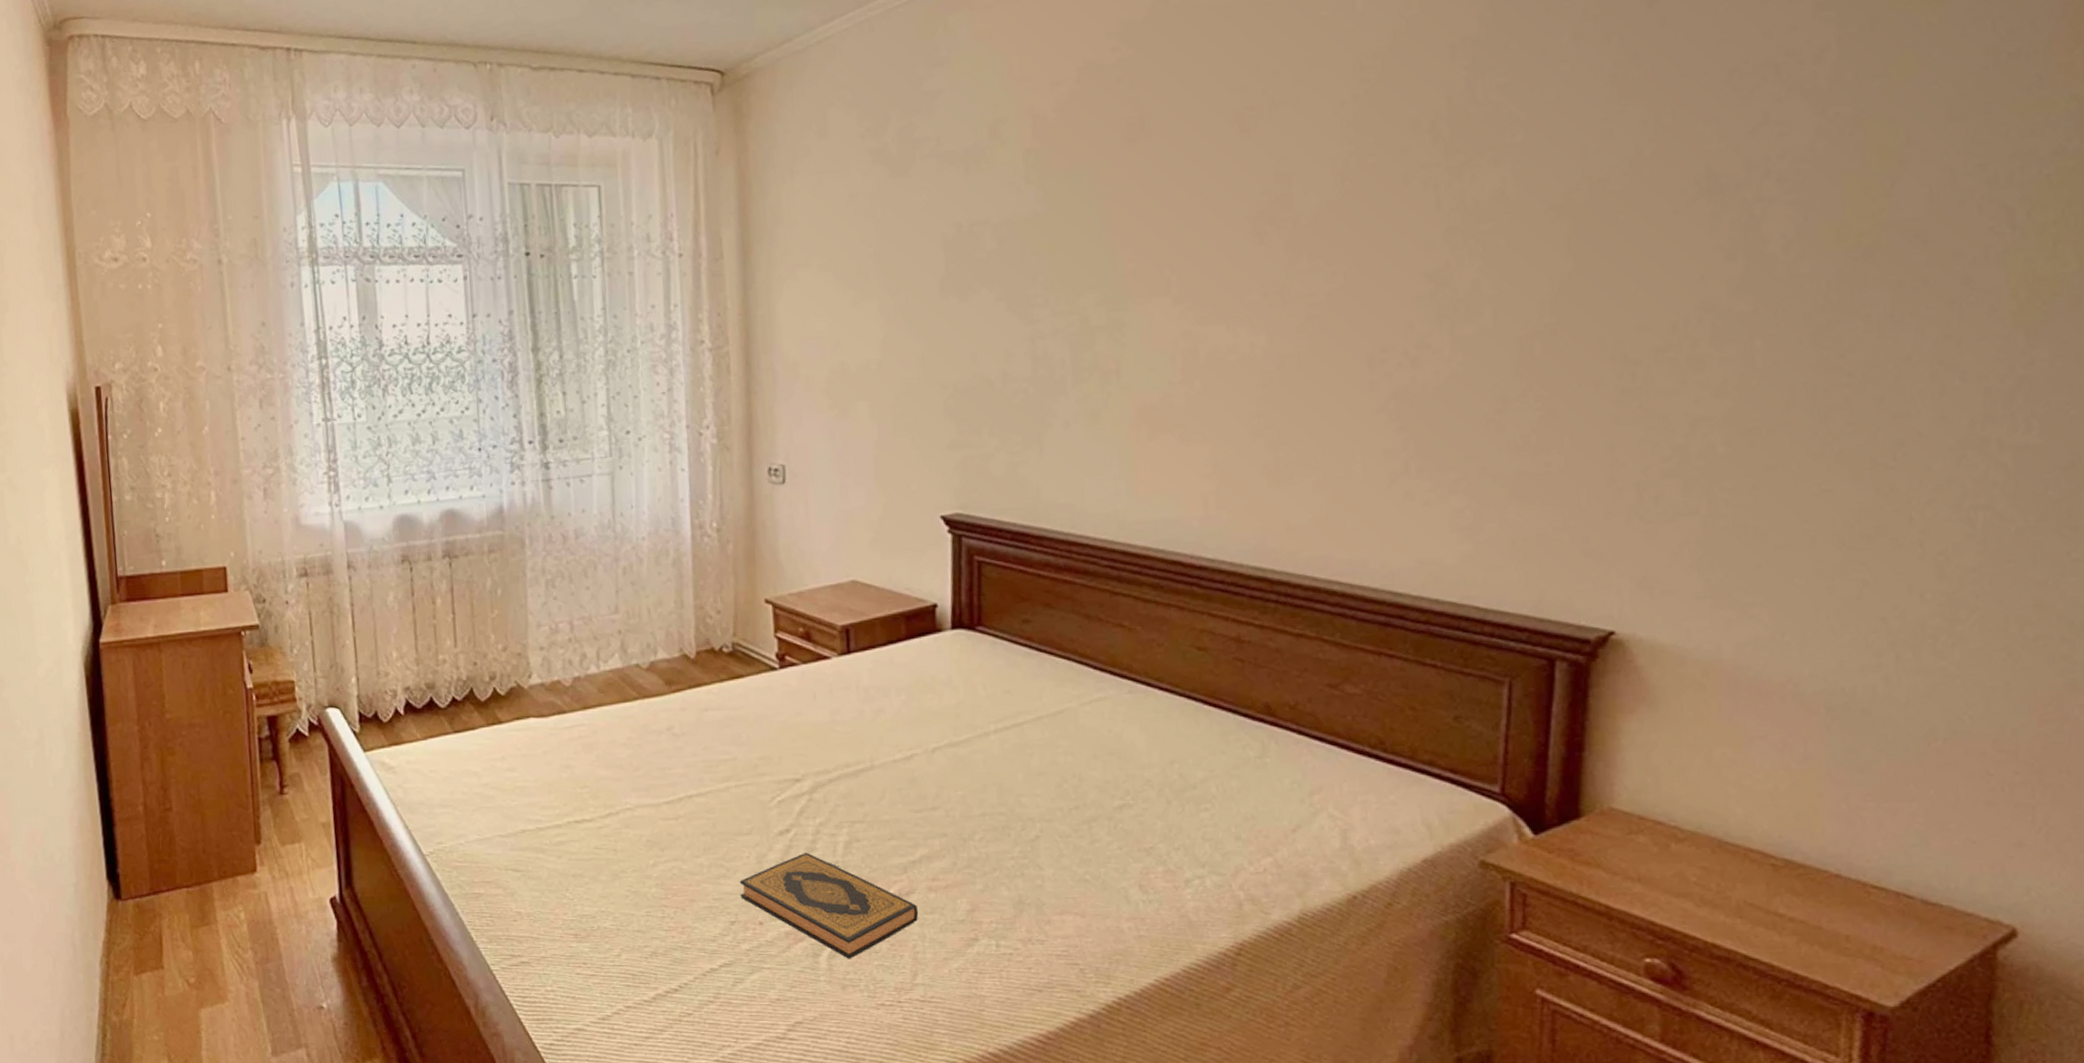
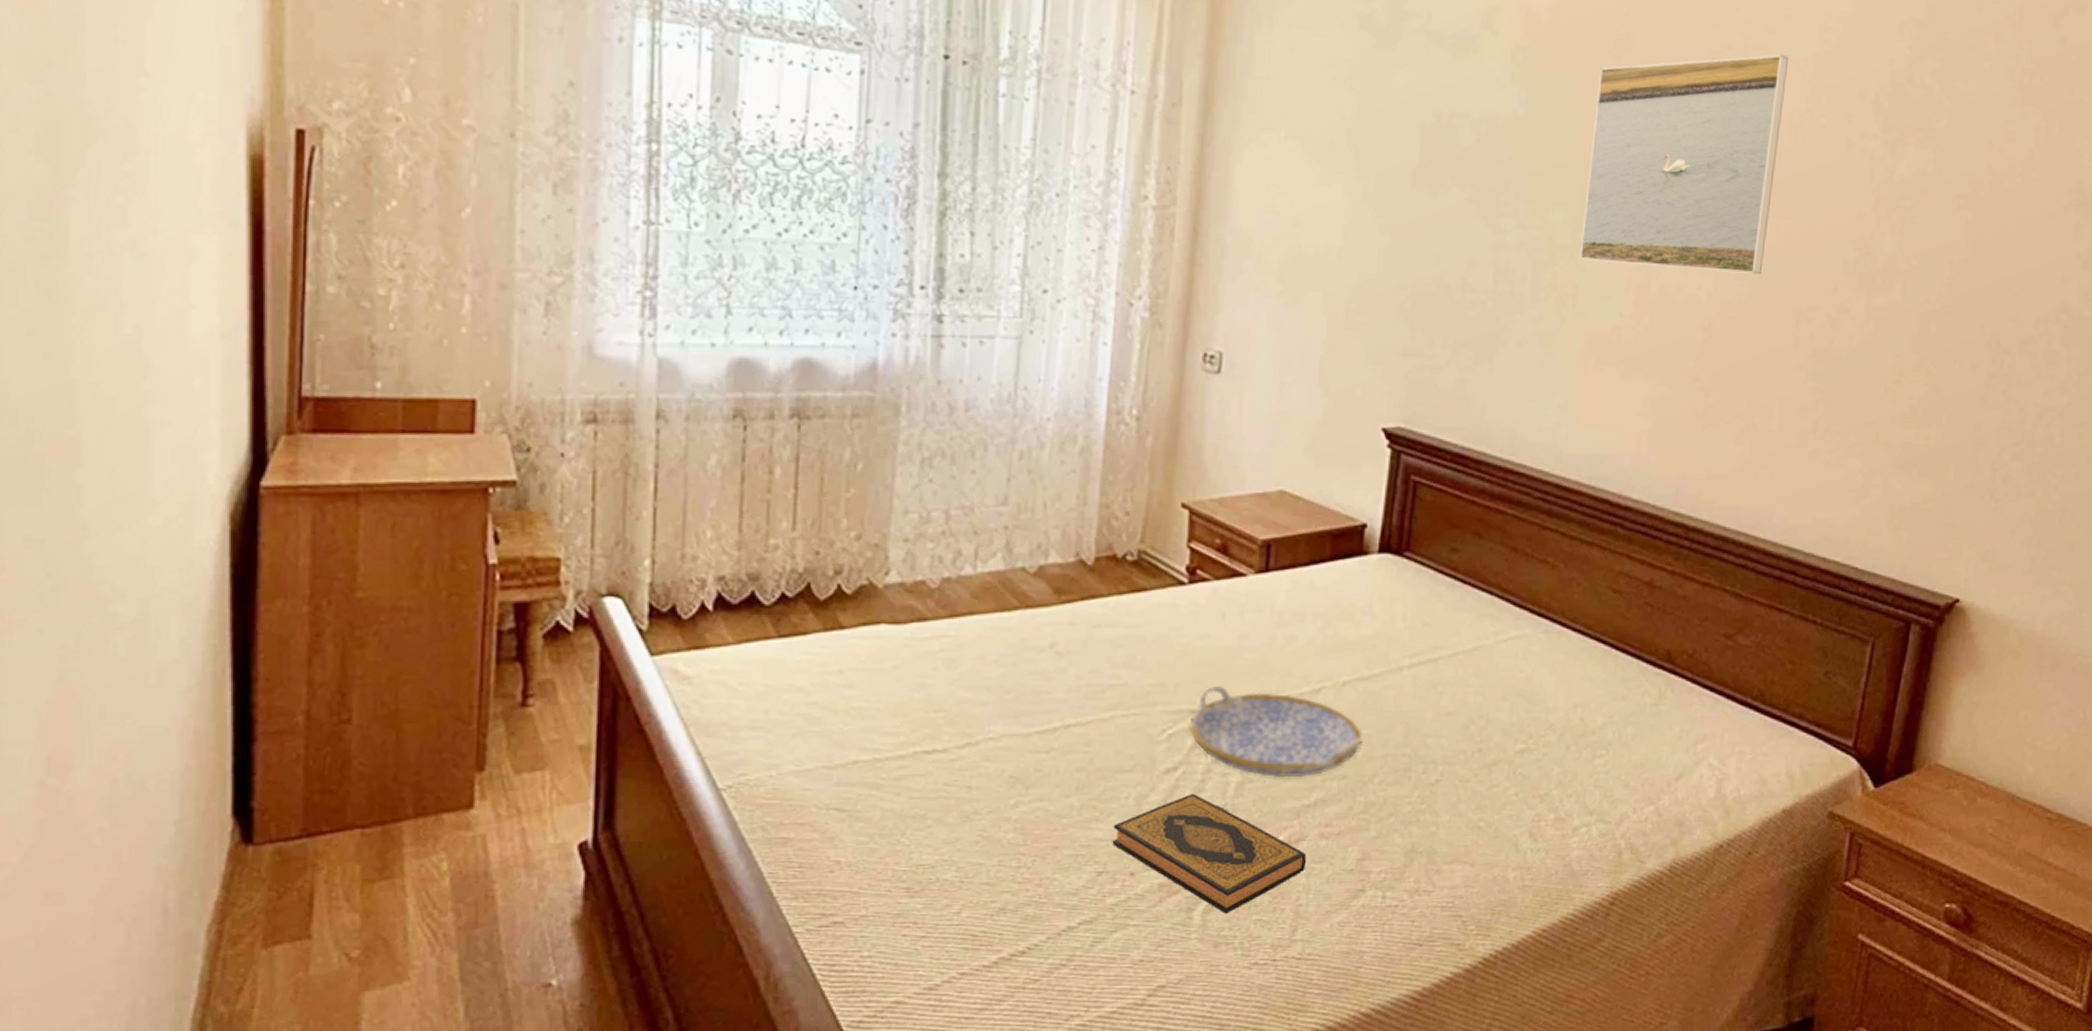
serving tray: none [795,757,958,838] -> present [1189,686,1363,778]
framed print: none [1116,103,1323,337] -> present [1579,54,1789,275]

